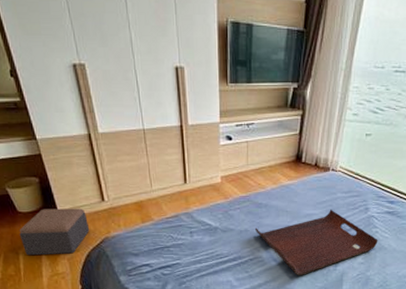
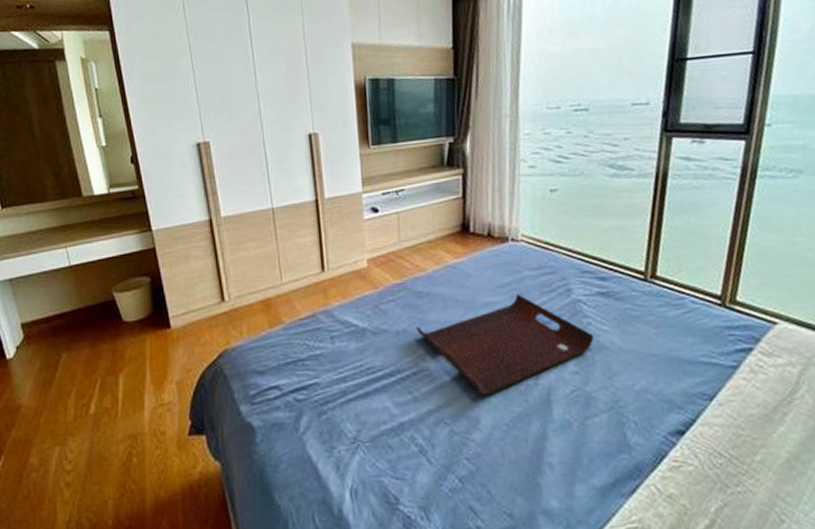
footstool: present [19,208,90,256] -> none [122,312,206,380]

